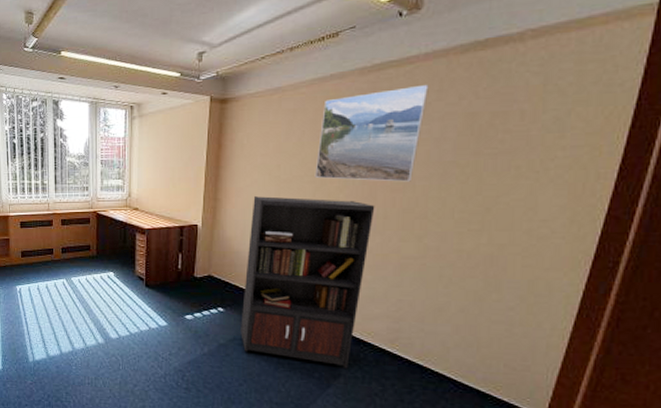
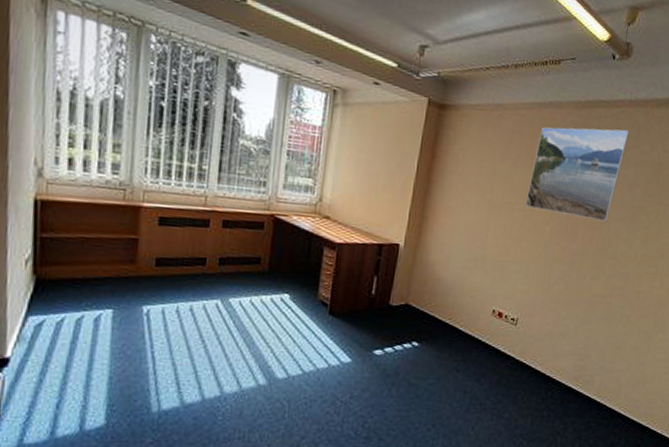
bookcase: present [240,196,375,369] -> none [434,219,576,408]

